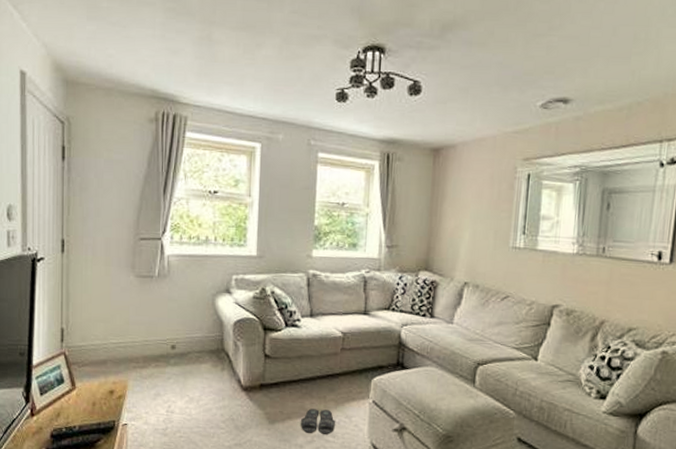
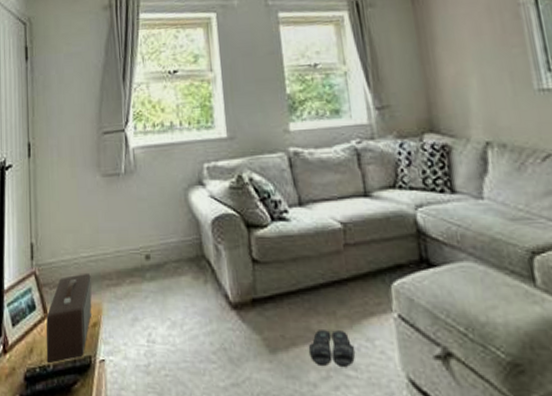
speaker: none [73,356,119,426] -> present [46,272,93,364]

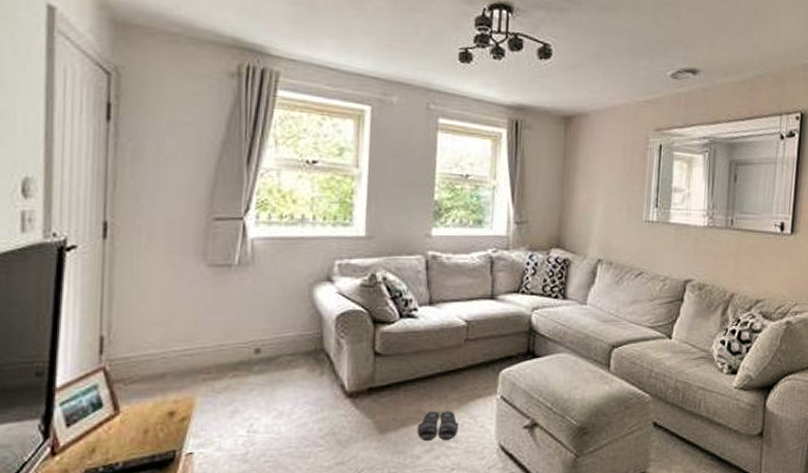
speaker: present [46,272,93,364] -> none [114,367,183,462]

